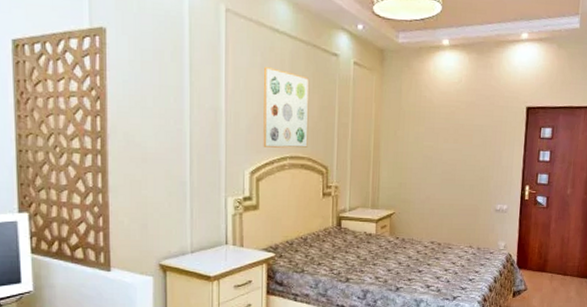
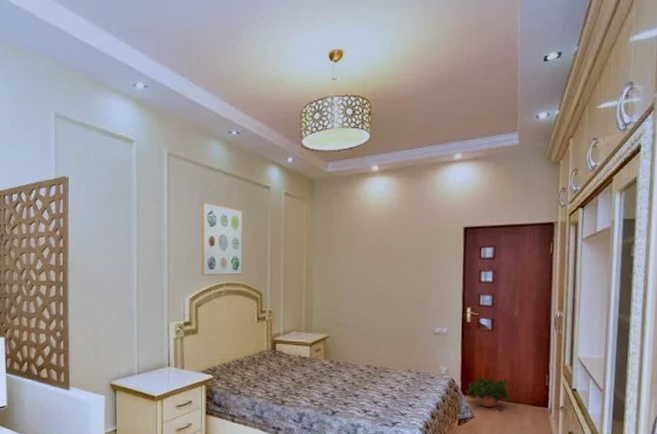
potted plant: none [520,250,559,283] -> present [465,376,509,411]

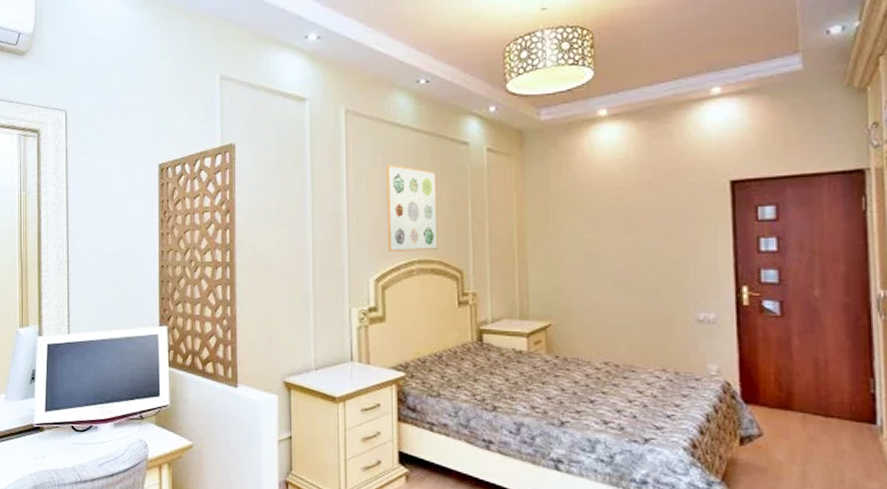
potted plant: present [465,376,509,411] -> none [747,378,815,427]

